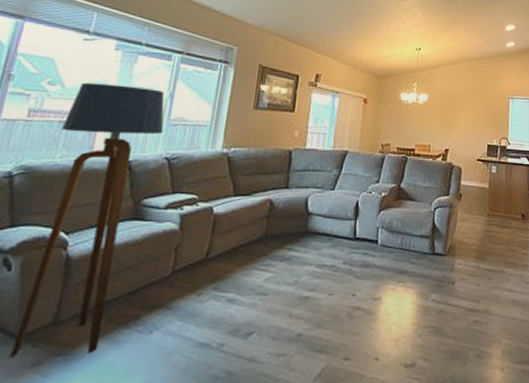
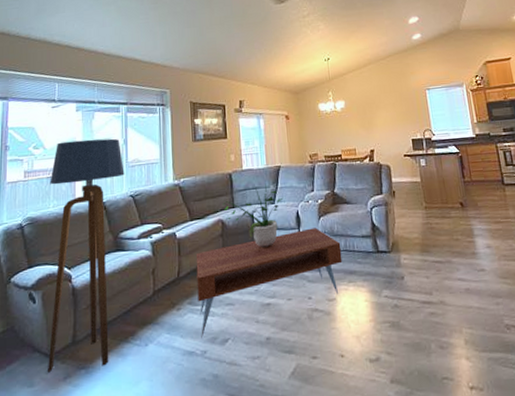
coffee table: none [221,221,397,329] -> present [196,228,343,338]
potted plant: none [275,167,345,235] -> present [221,183,284,247]

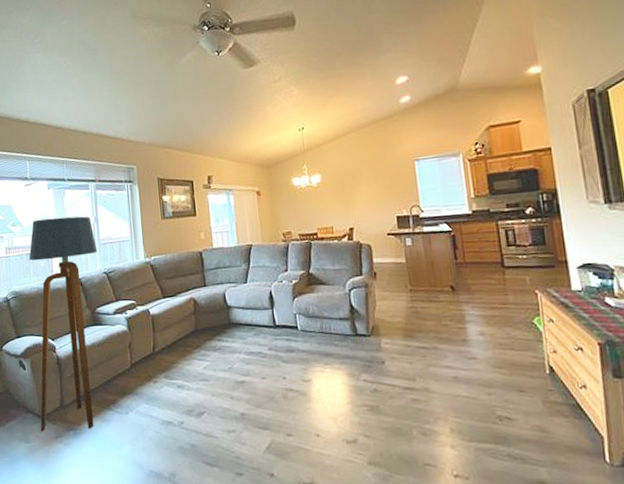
coffee table: present [196,228,343,338] -> none [169,308,318,410]
potted plant: present [221,183,284,247] -> none [192,262,256,326]

